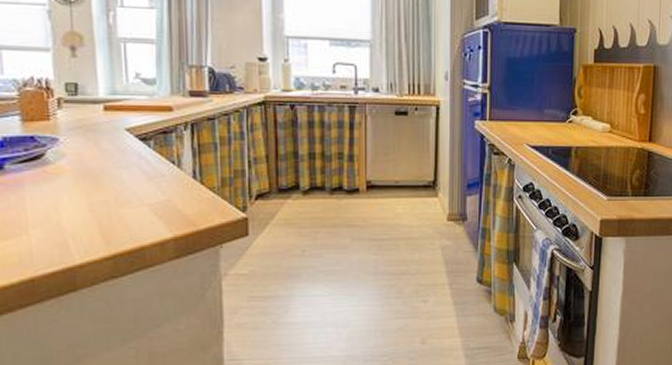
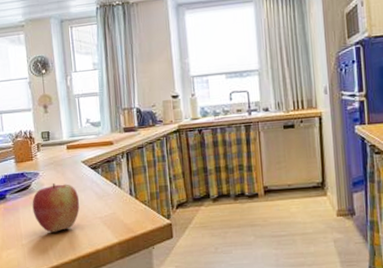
apple: none [46,155,119,220] -> present [32,183,80,233]

